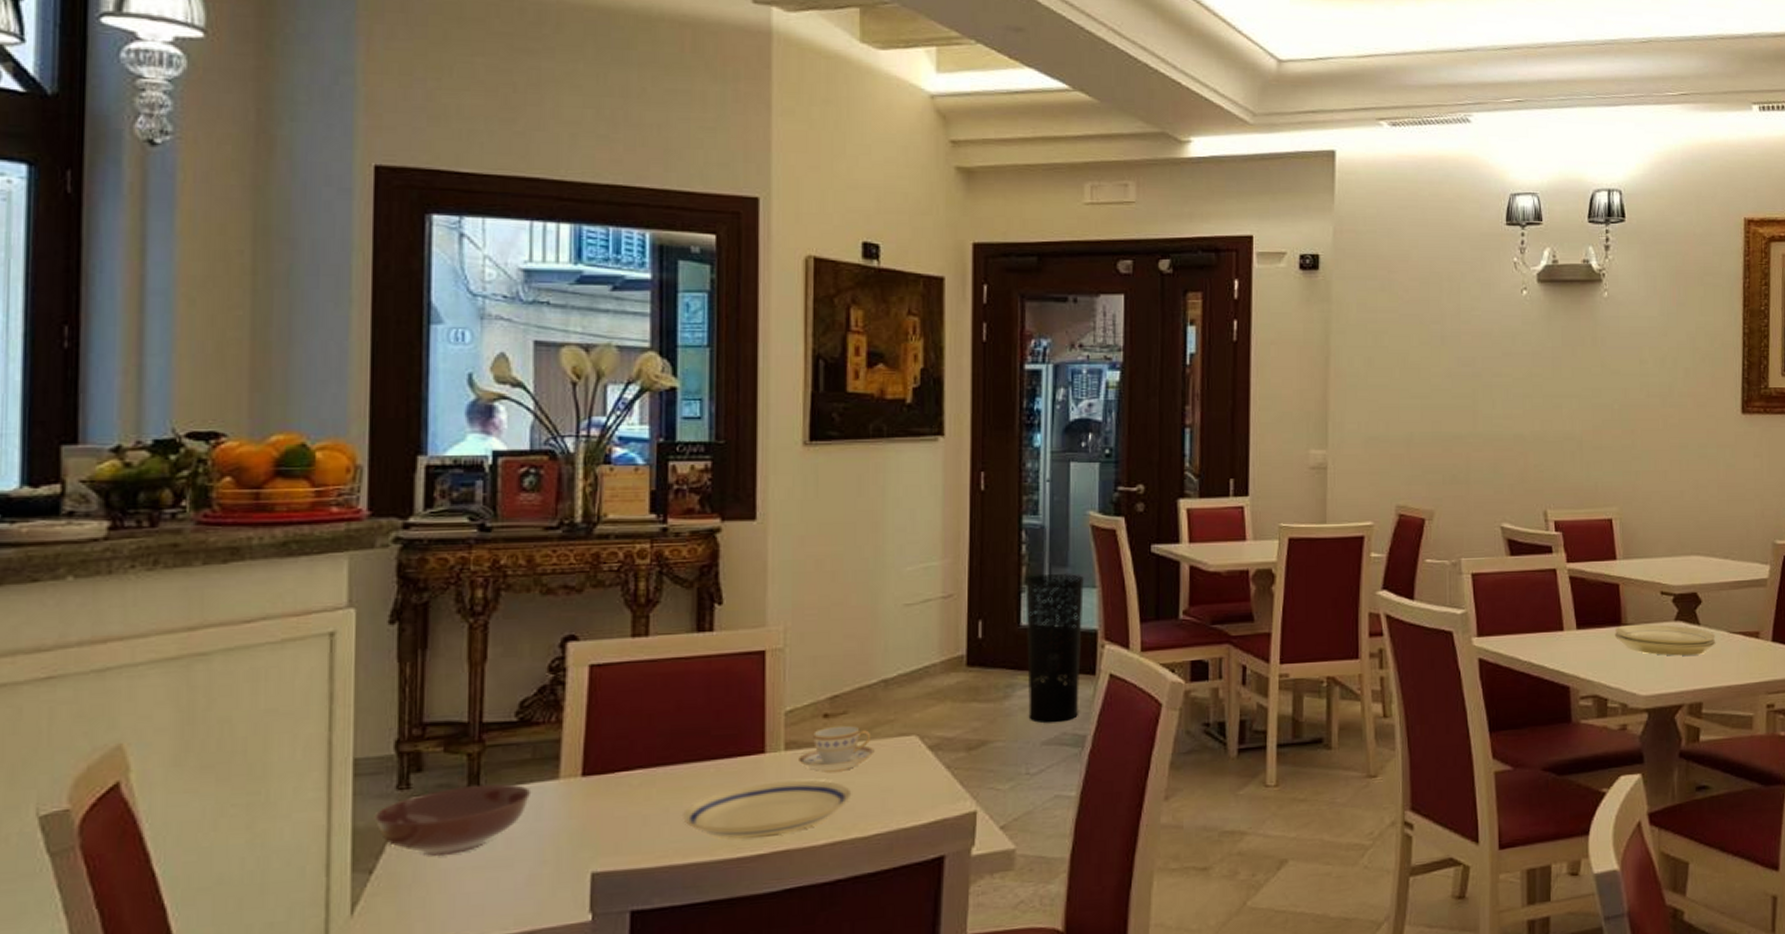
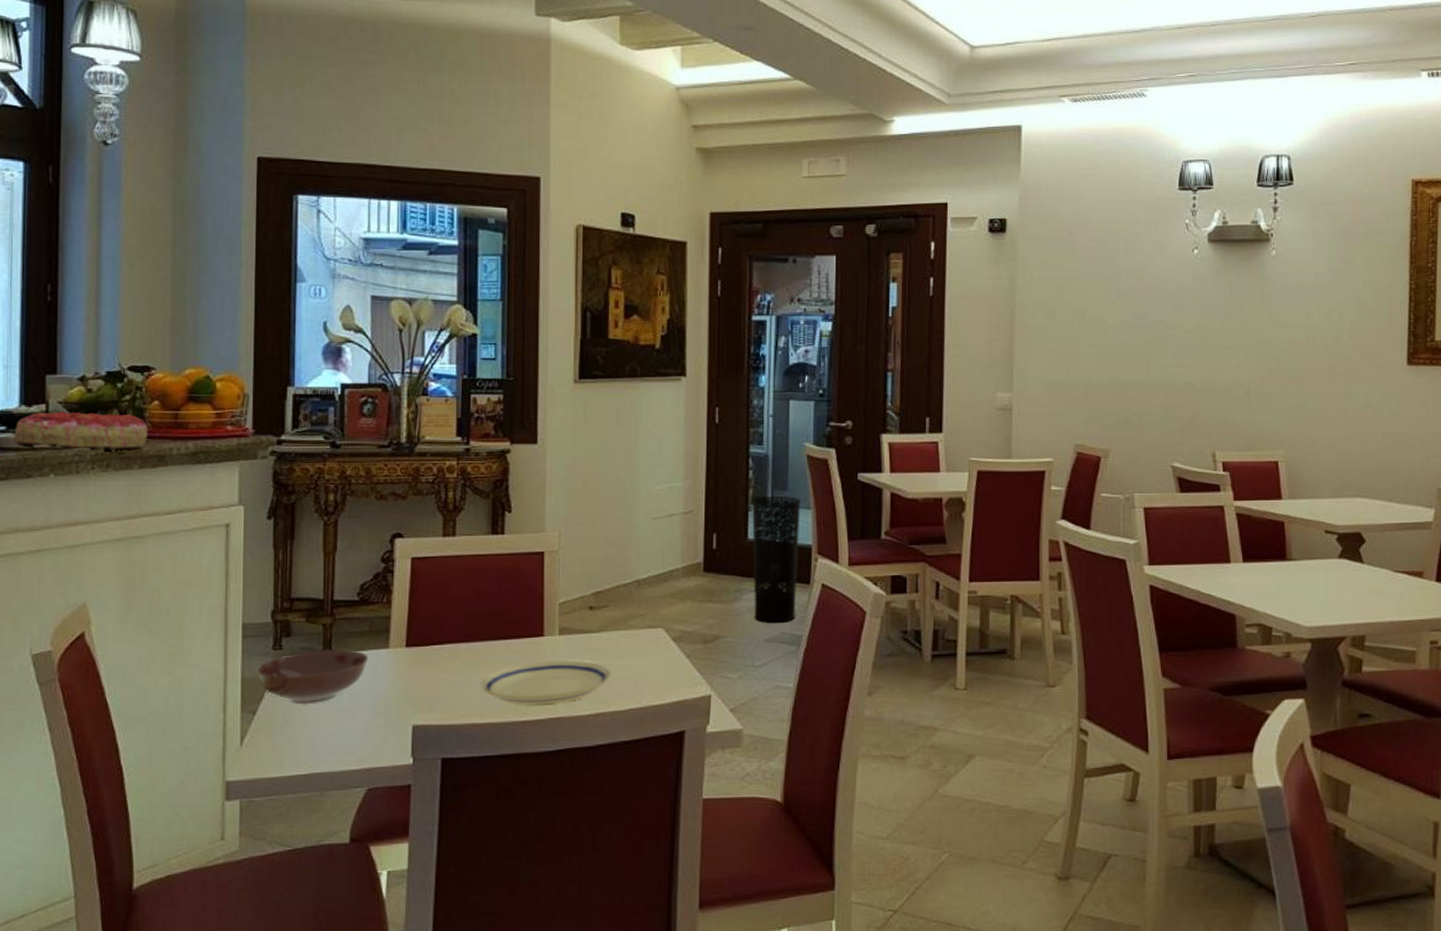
cake: none [12,492,216,545] -> present [14,411,148,452]
teacup: present [799,725,875,772] -> none [570,617,629,655]
plate: present [1614,624,1716,656] -> none [1279,560,1379,591]

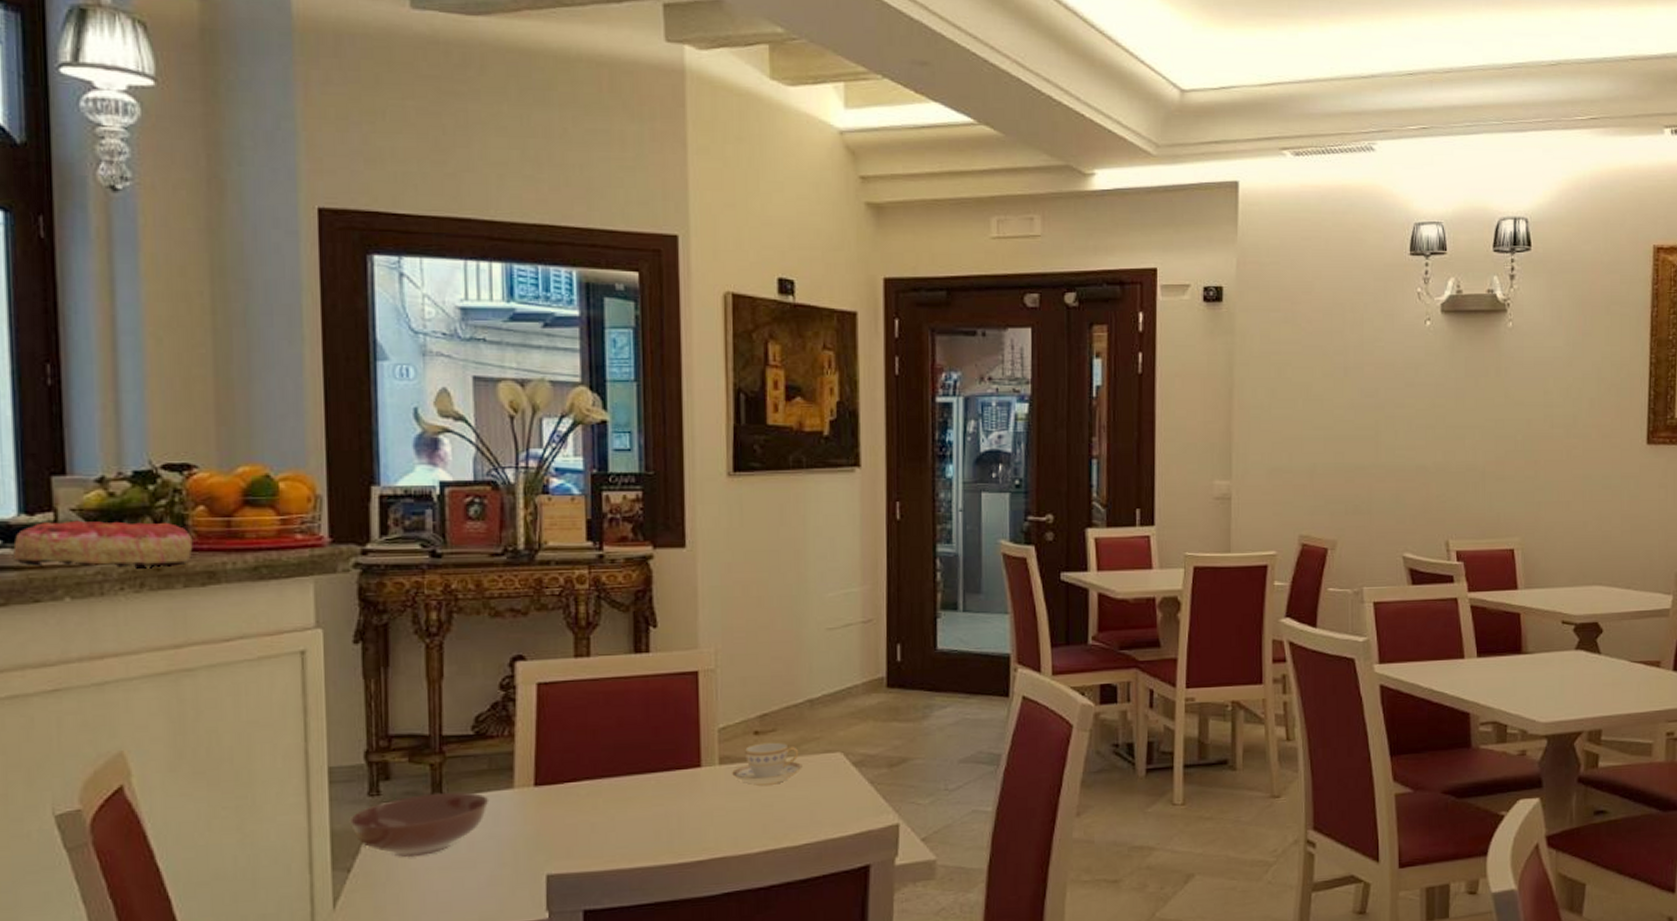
plate: present [481,660,611,705] -> none [628,792,783,846]
teacup: none [570,617,629,655] -> present [732,742,803,786]
umbrella stand: present [752,496,800,623] -> none [941,600,997,742]

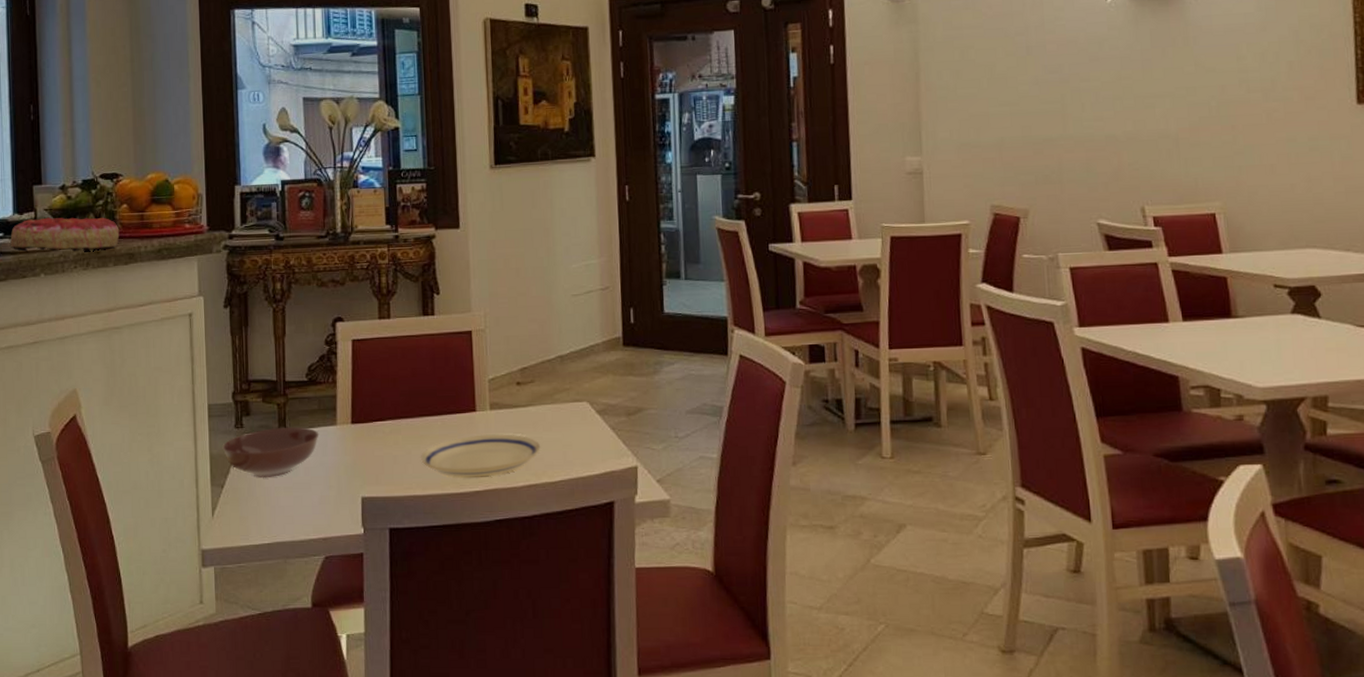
plate: none [628,792,783,846] -> present [421,434,541,478]
teacup: present [732,742,803,786] -> none [500,391,556,429]

